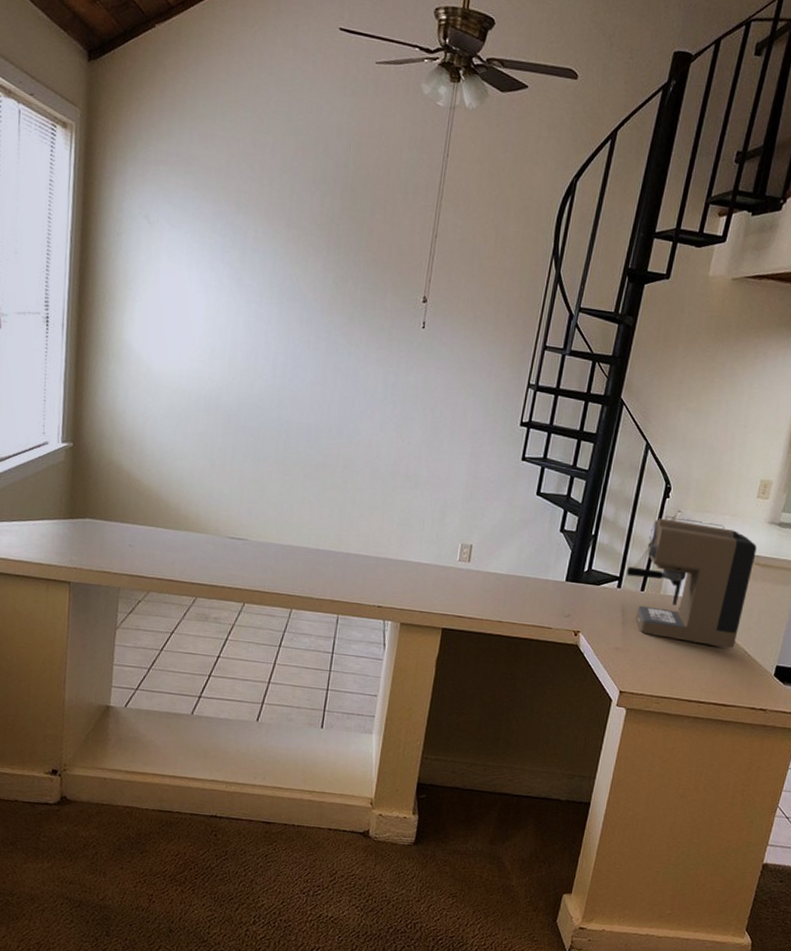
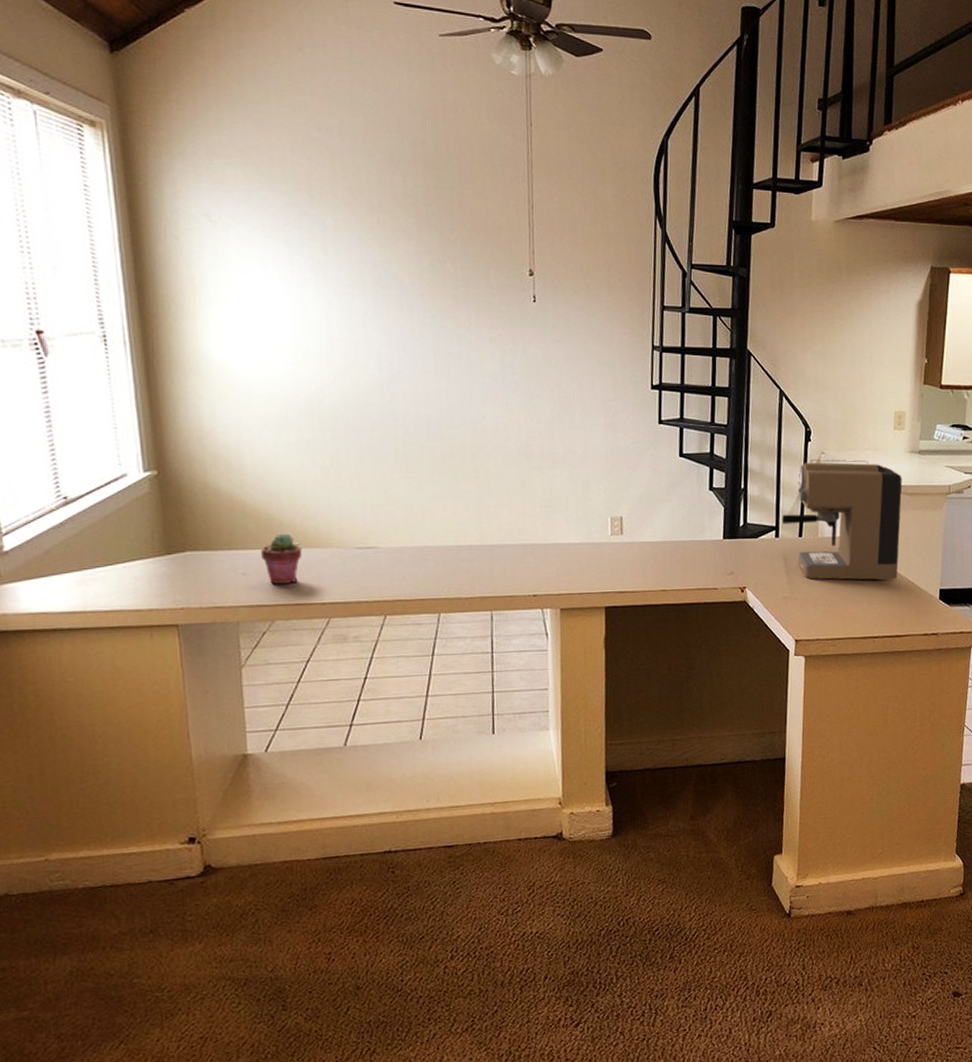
potted succulent: none [146,514,183,561] -> present [260,533,303,584]

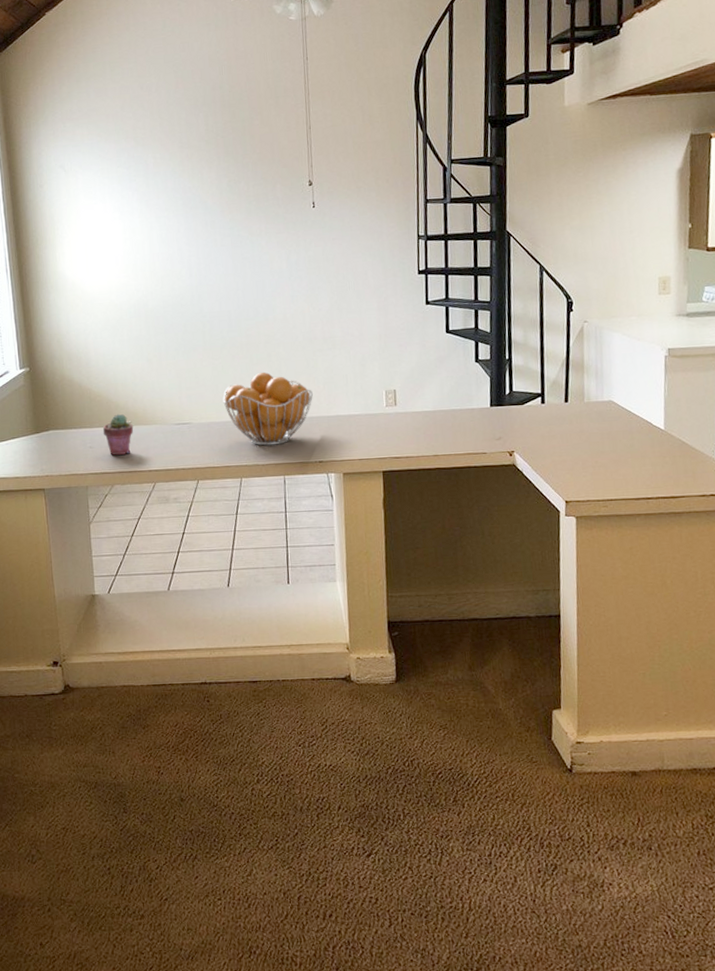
fruit basket: none [418,490,528,576] -> present [223,372,313,446]
coffee maker: present [781,459,903,580] -> none [546,326,671,443]

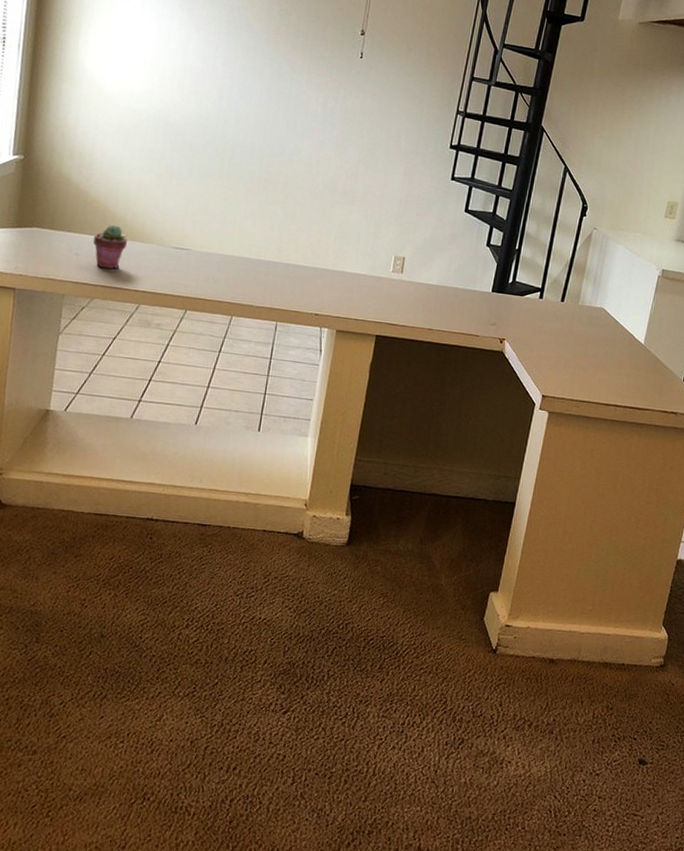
fruit basket: present [223,372,313,446] -> none [228,212,323,290]

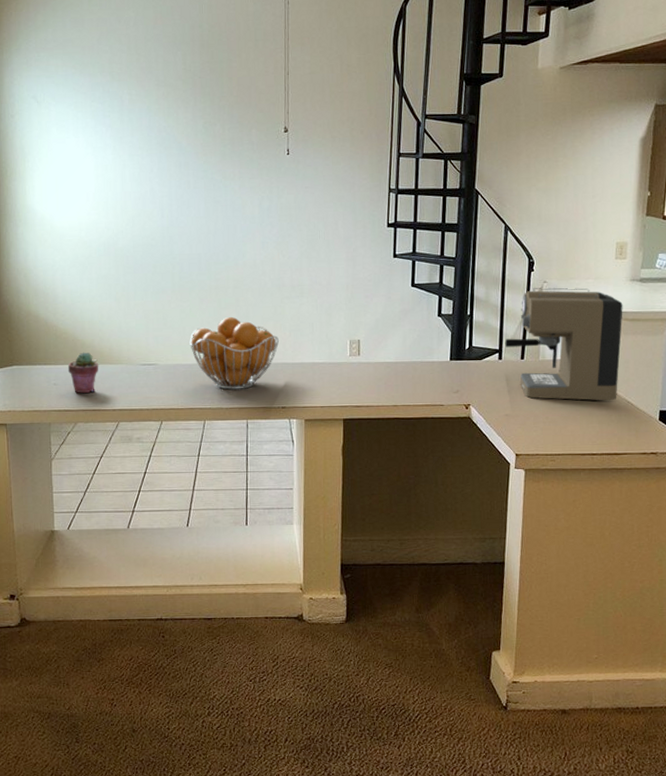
fruit basket: none [228,212,323,290] -> present [189,316,279,390]
coffee maker: none [547,233,666,355] -> present [504,287,623,401]

